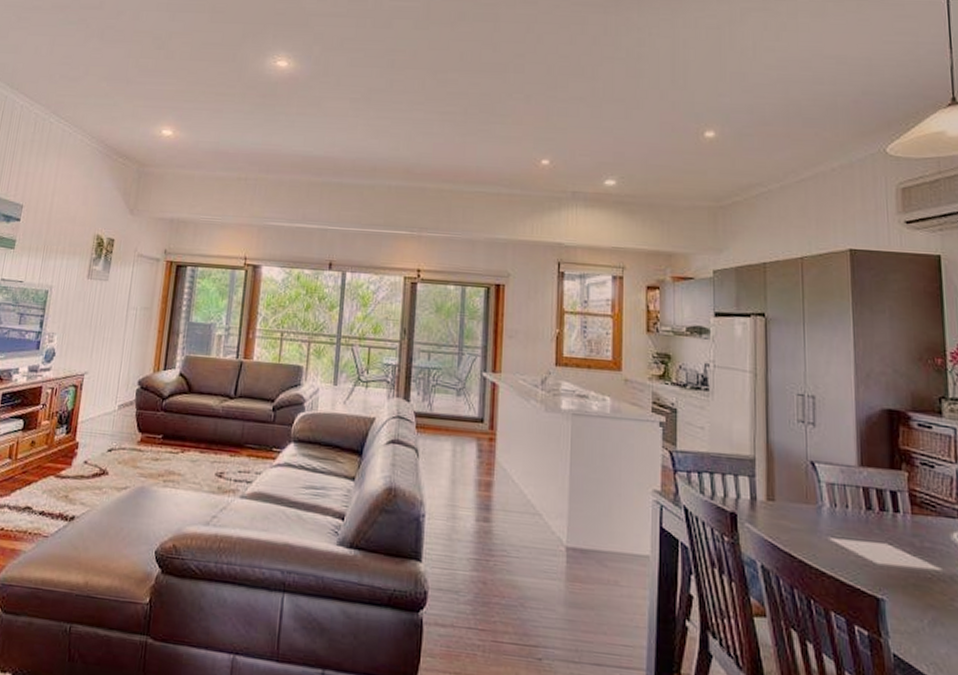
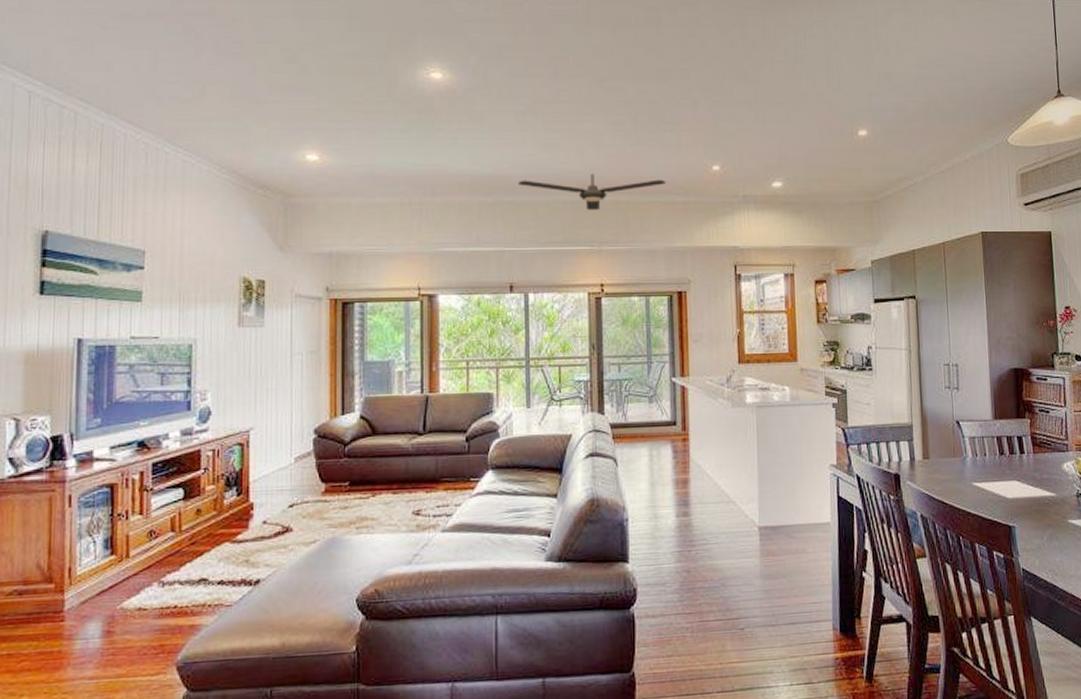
ceiling fan: none [345,161,493,196] -> present [517,174,667,210]

